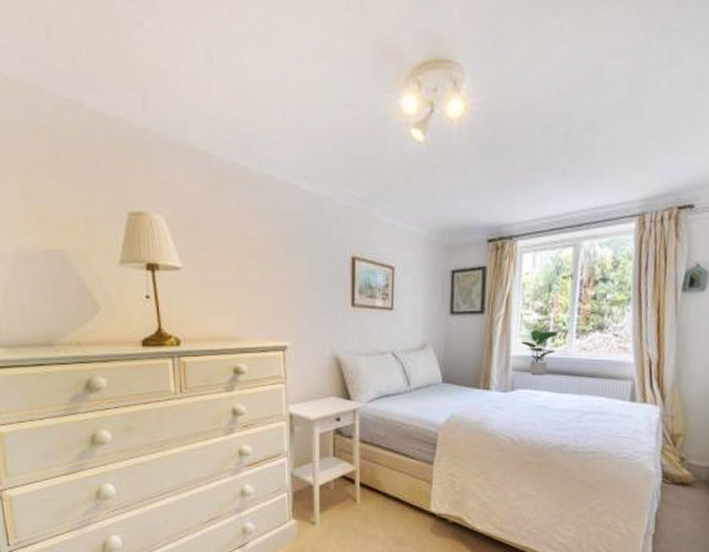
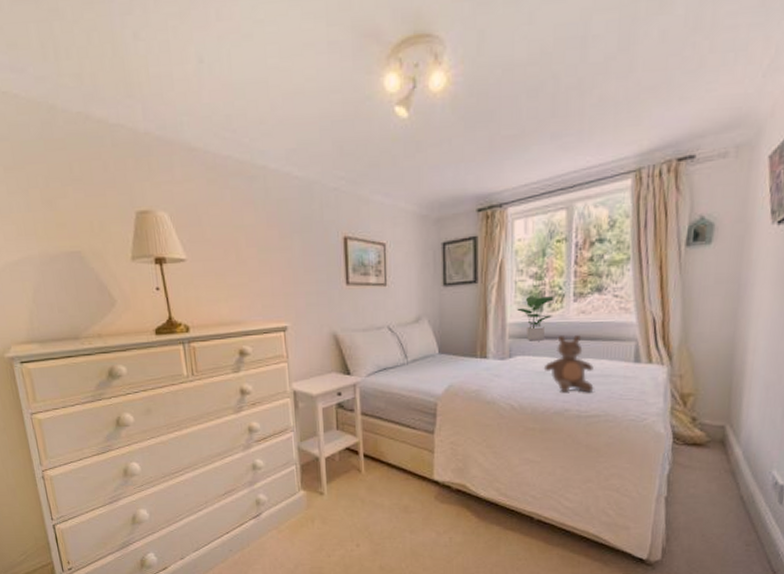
teddy bear: none [544,371,592,429] -> present [543,335,594,393]

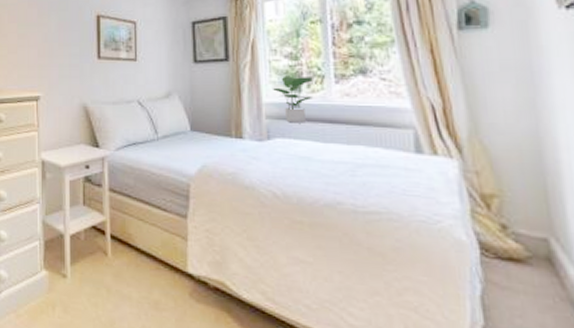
teddy bear: present [543,335,594,393] -> none [307,119,370,185]

